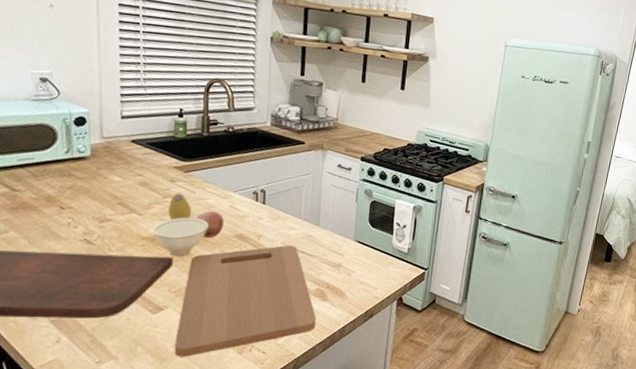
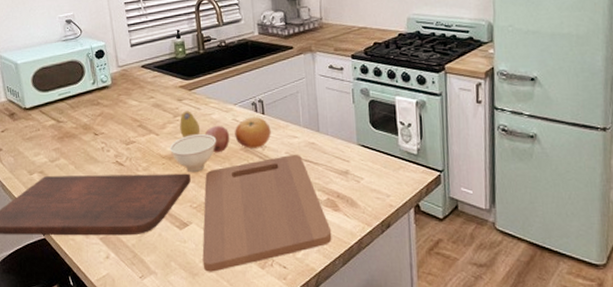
fruit: none [230,206,270,237] -> present [235,117,271,148]

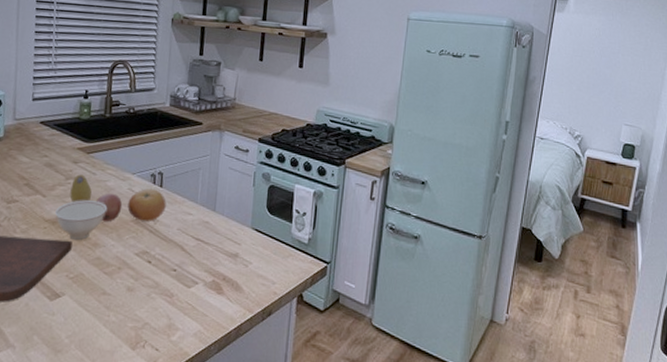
cutting board: present [202,154,332,272] -> none [68,231,212,350]

